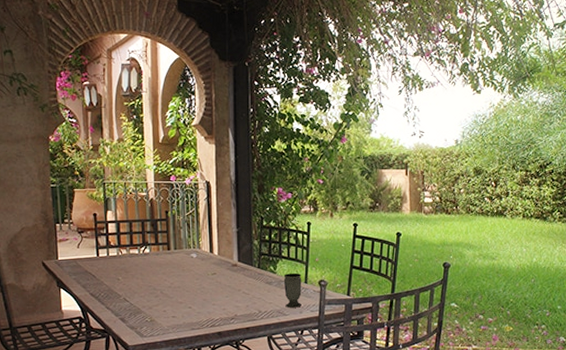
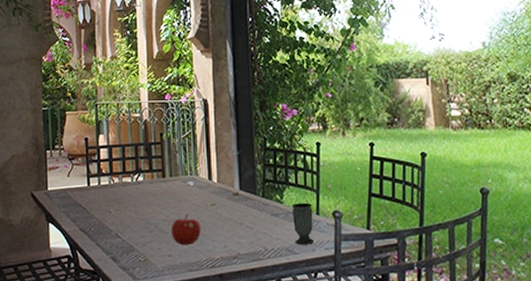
fruit: none [176,282,203,309] -> present [172,214,202,246]

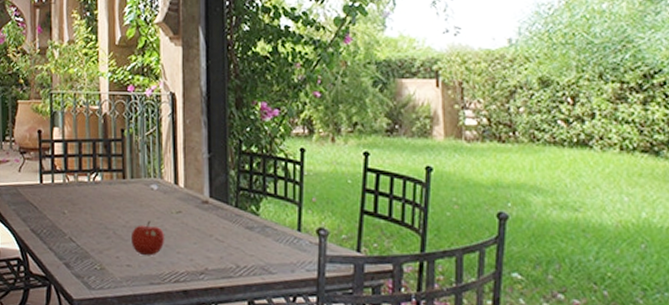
cup: present [291,203,314,244] -> none [269,216,293,264]

